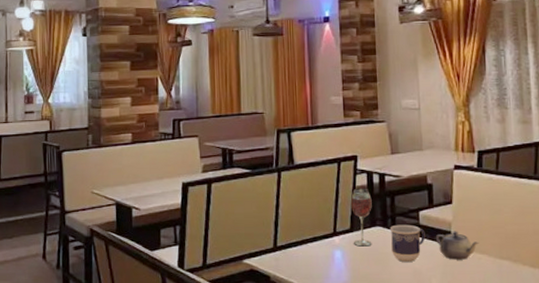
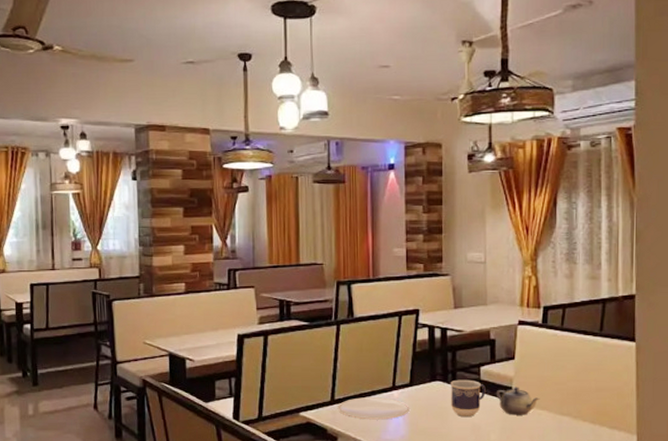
plate: none [280,243,351,266] -> present [338,397,409,420]
wineglass: present [350,188,372,247] -> none [410,342,433,401]

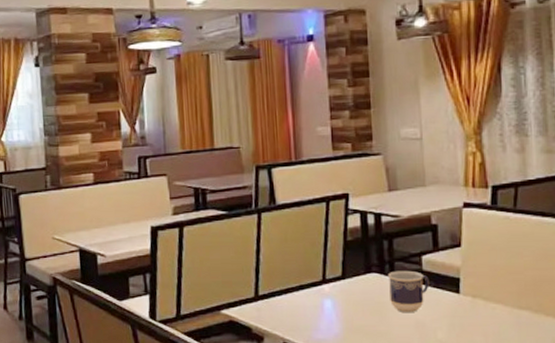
plate: present [338,397,409,420] -> none [263,292,343,317]
teapot: present [496,386,540,415] -> none [441,277,493,310]

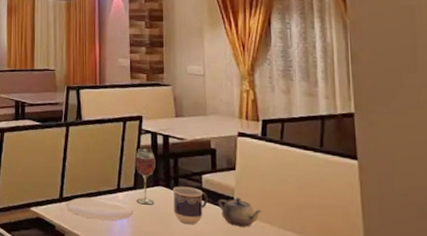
plate: none [263,292,343,317] -> present [66,197,134,221]
wineglass: none [341,230,367,295] -> present [134,147,156,205]
teapot: none [441,277,493,310] -> present [217,197,263,227]

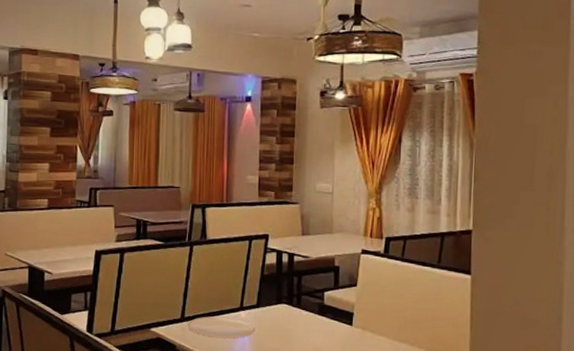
wineglass: present [134,147,156,205] -> none [258,266,280,322]
cup: present [172,186,208,225] -> none [295,303,329,340]
teapot: present [217,197,263,227] -> none [338,312,380,340]

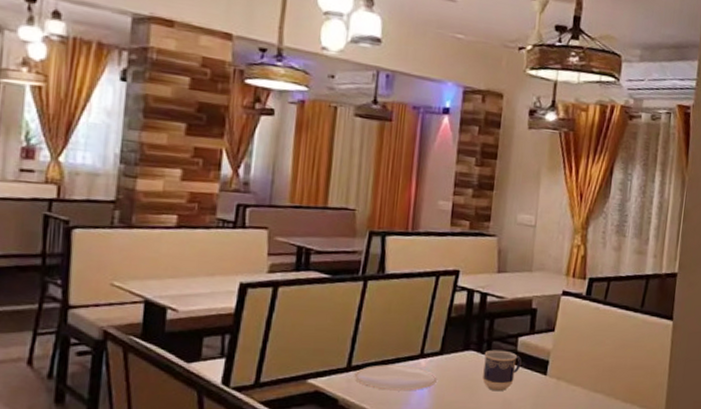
cup: none [295,303,329,340] -> present [482,350,522,392]

